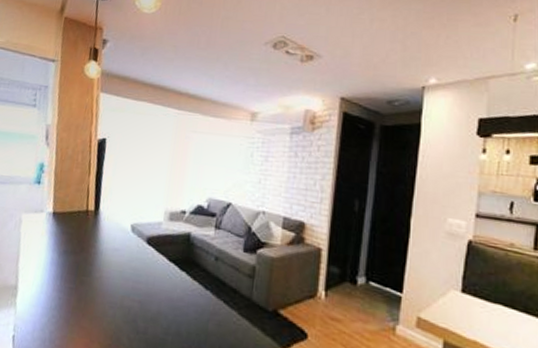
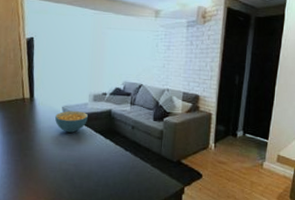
cereal bowl: none [121,230,161,259] -> present [55,111,88,133]

